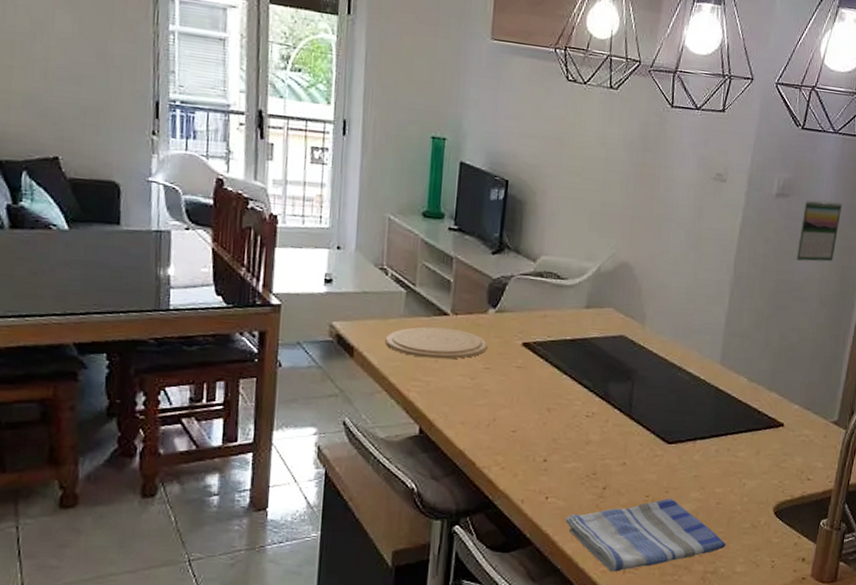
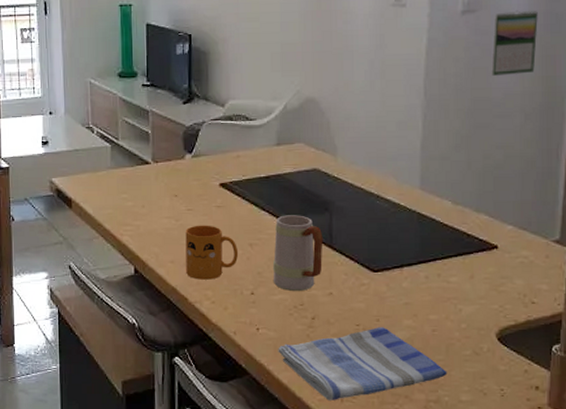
plate: present [385,326,488,360] -> none [97,175,188,204]
mug: none [477,385,535,444] -> present [185,225,239,280]
mug: none [567,381,623,460] -> present [272,215,323,291]

